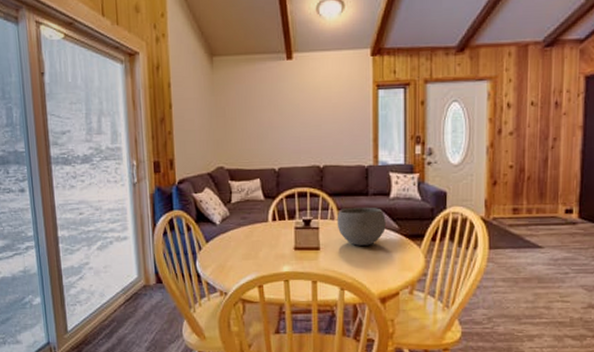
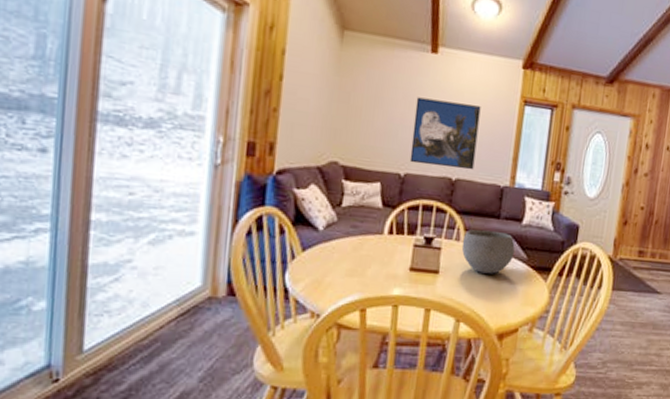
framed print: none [280,98,338,158] -> present [409,97,481,170]

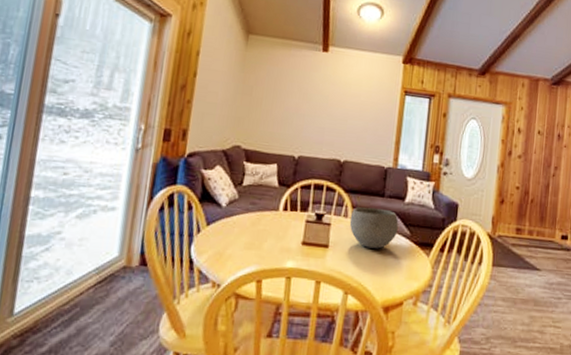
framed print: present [409,97,481,170] -> none [303,89,366,153]

